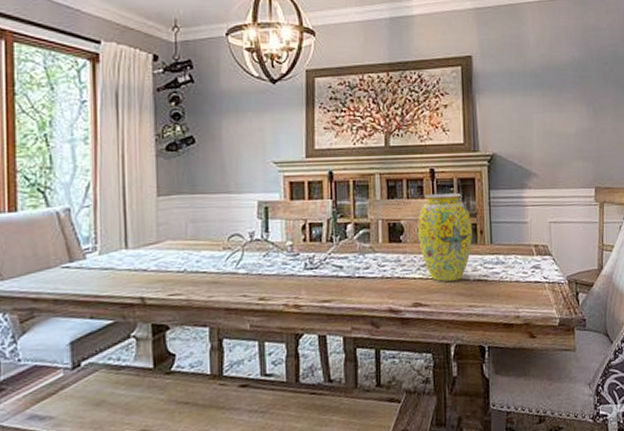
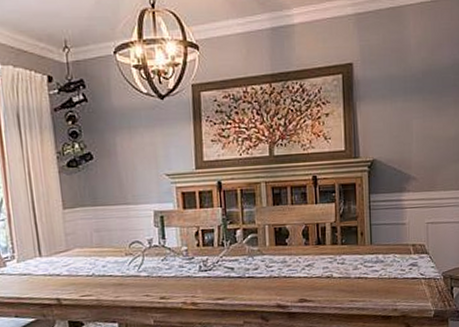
vase: present [417,193,473,282] -> none [301,198,354,280]

